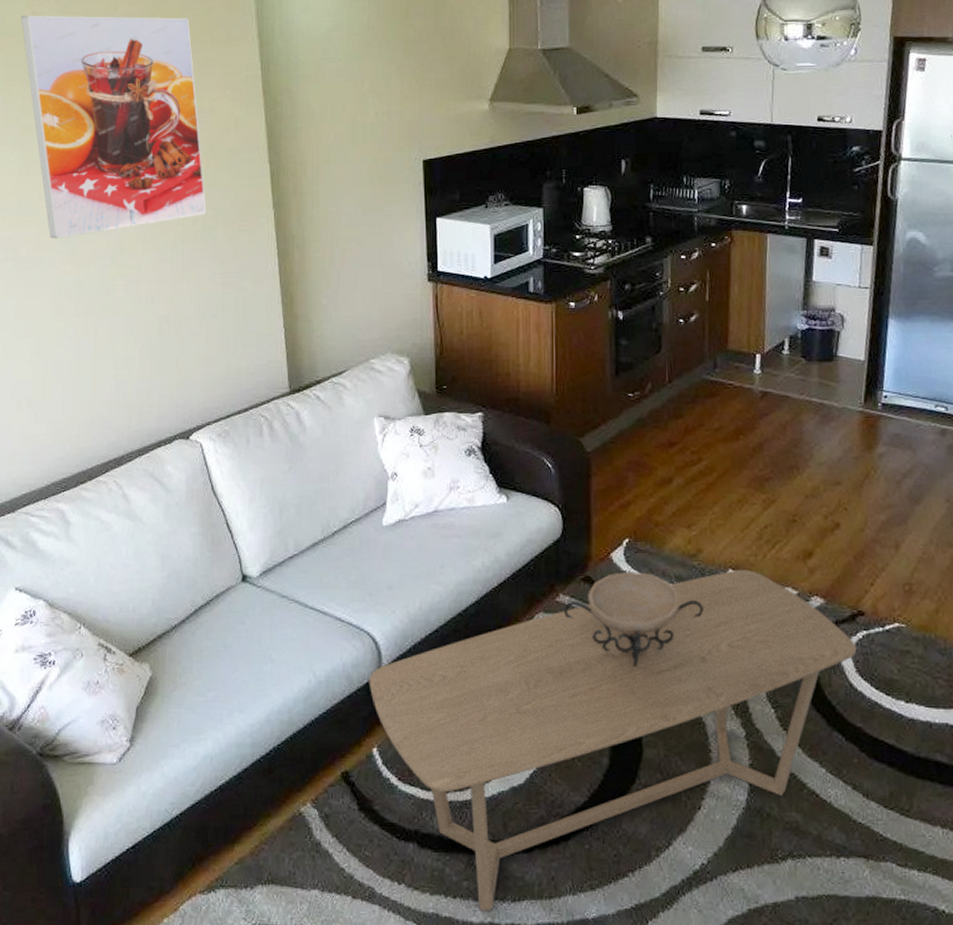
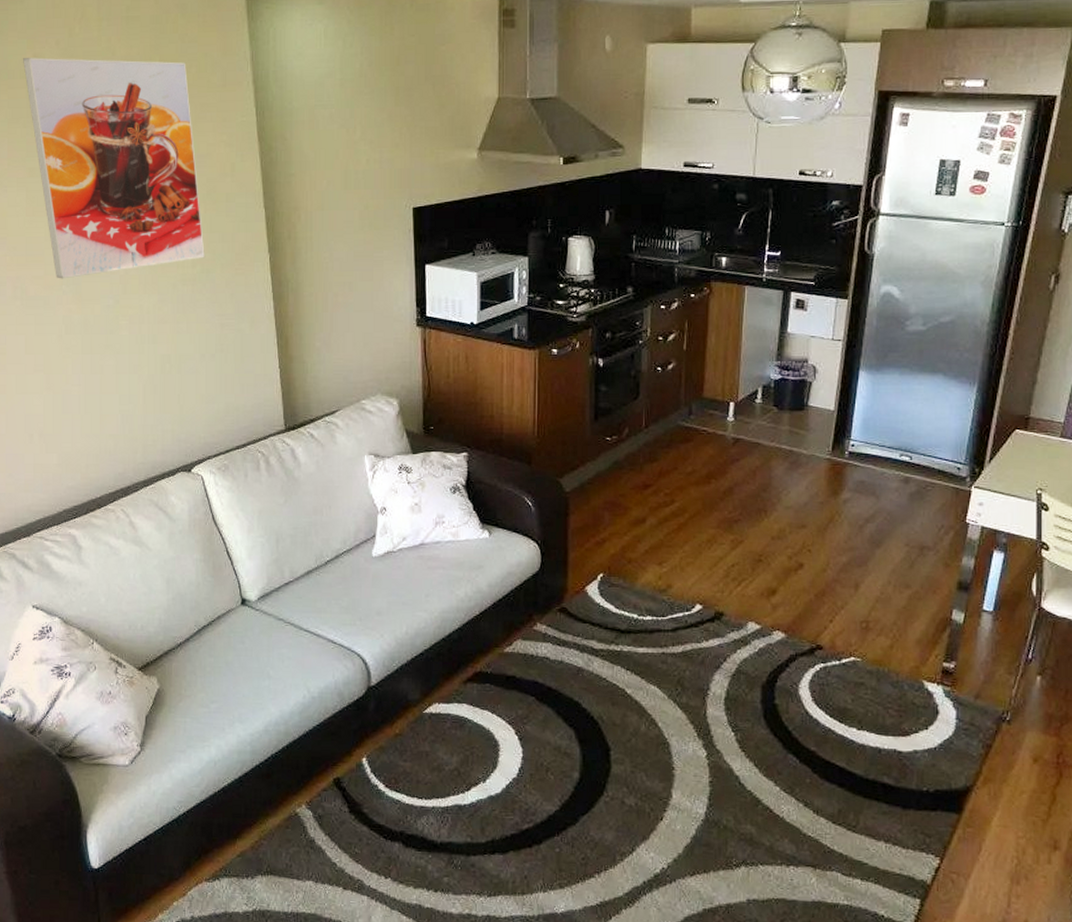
coffee table: present [369,570,857,912] -> none [359,605,814,904]
decorative bowl: present [563,570,704,667] -> none [540,603,671,691]

